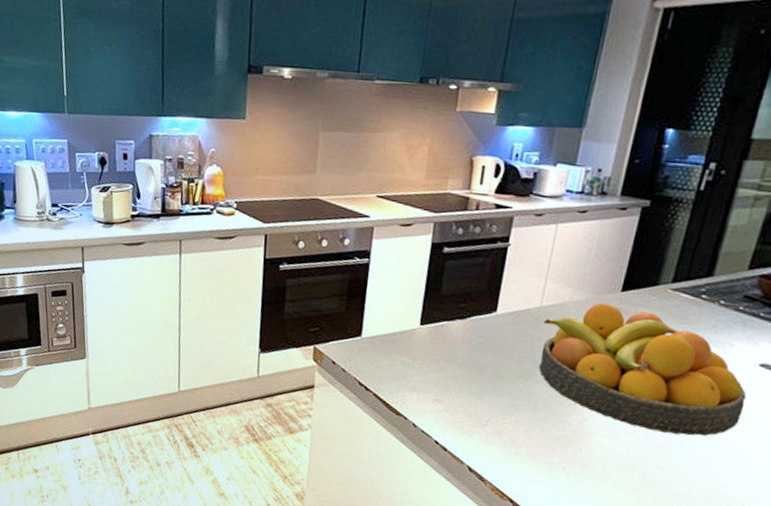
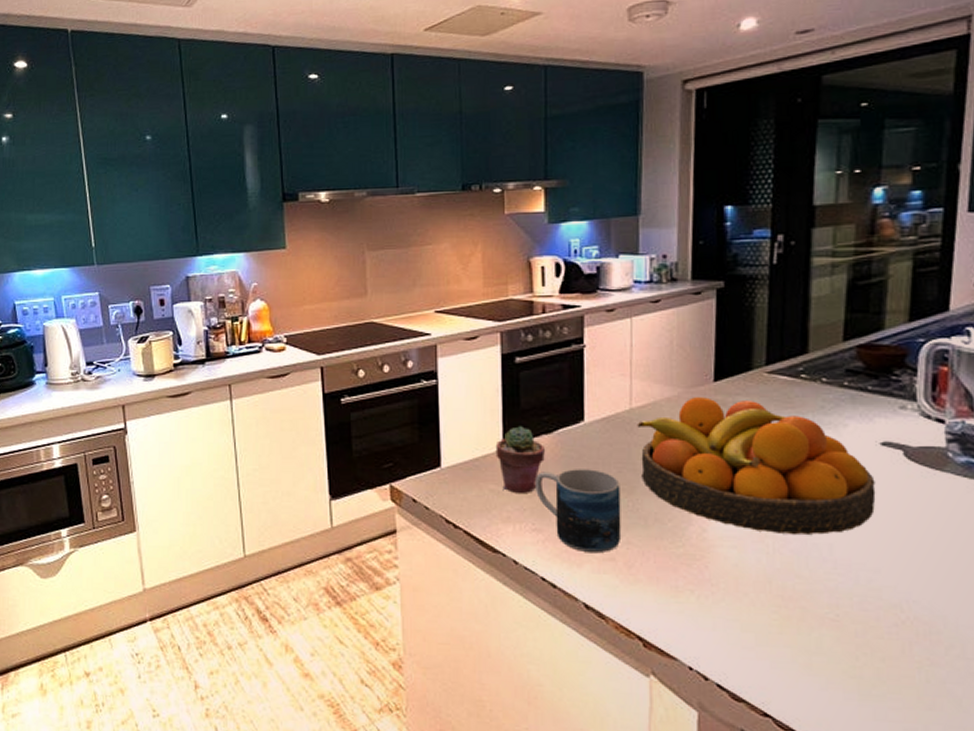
potted succulent: none [412,309,458,369] -> present [495,426,546,493]
mug: none [442,352,519,427] -> present [536,469,622,554]

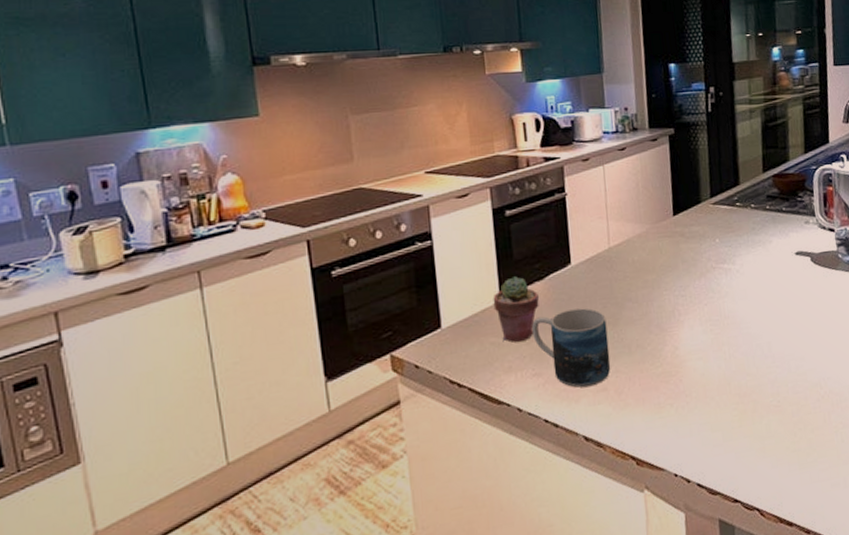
fruit bowl: present [637,397,876,535] -> none [615,229,796,342]

